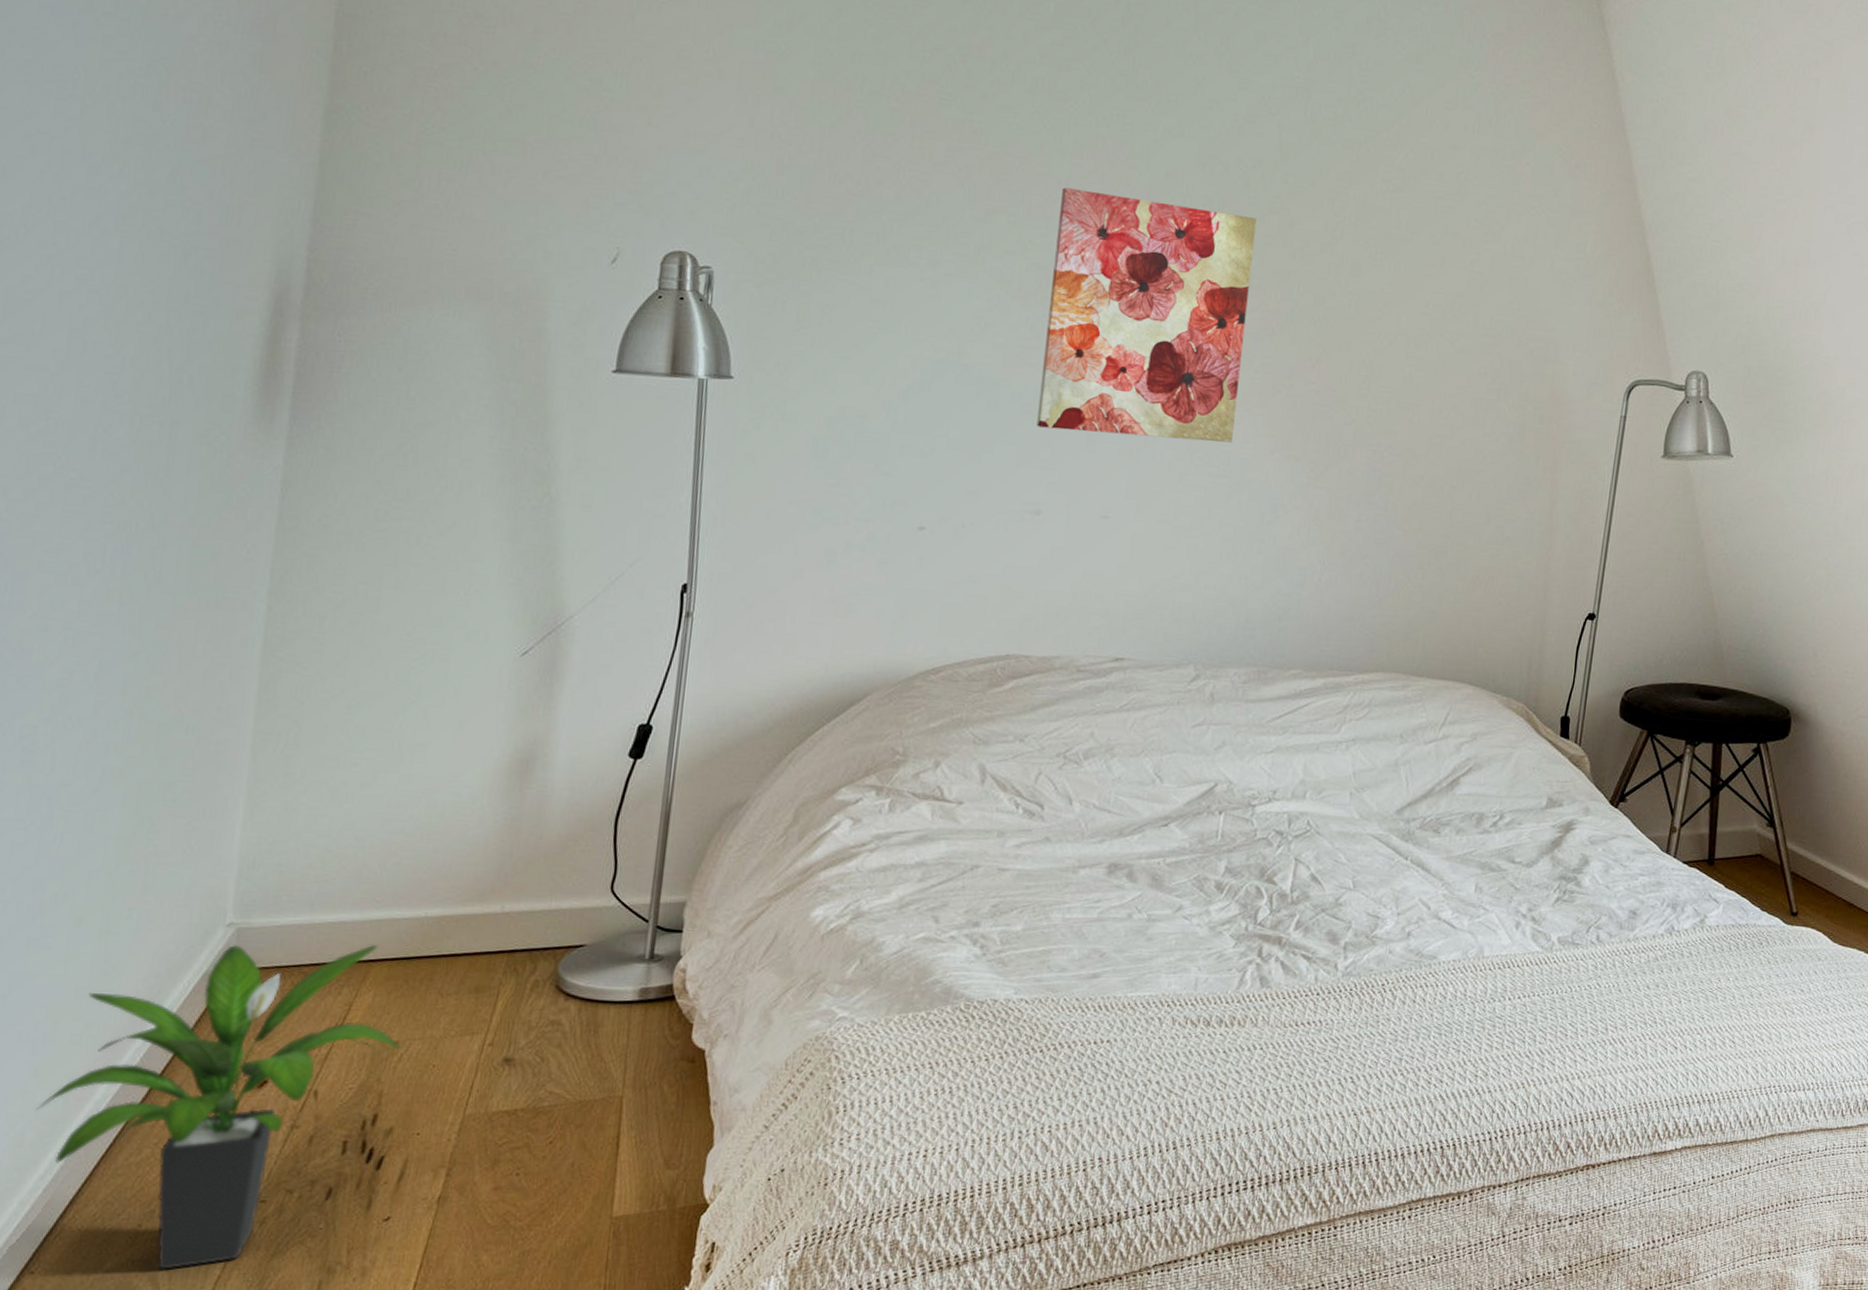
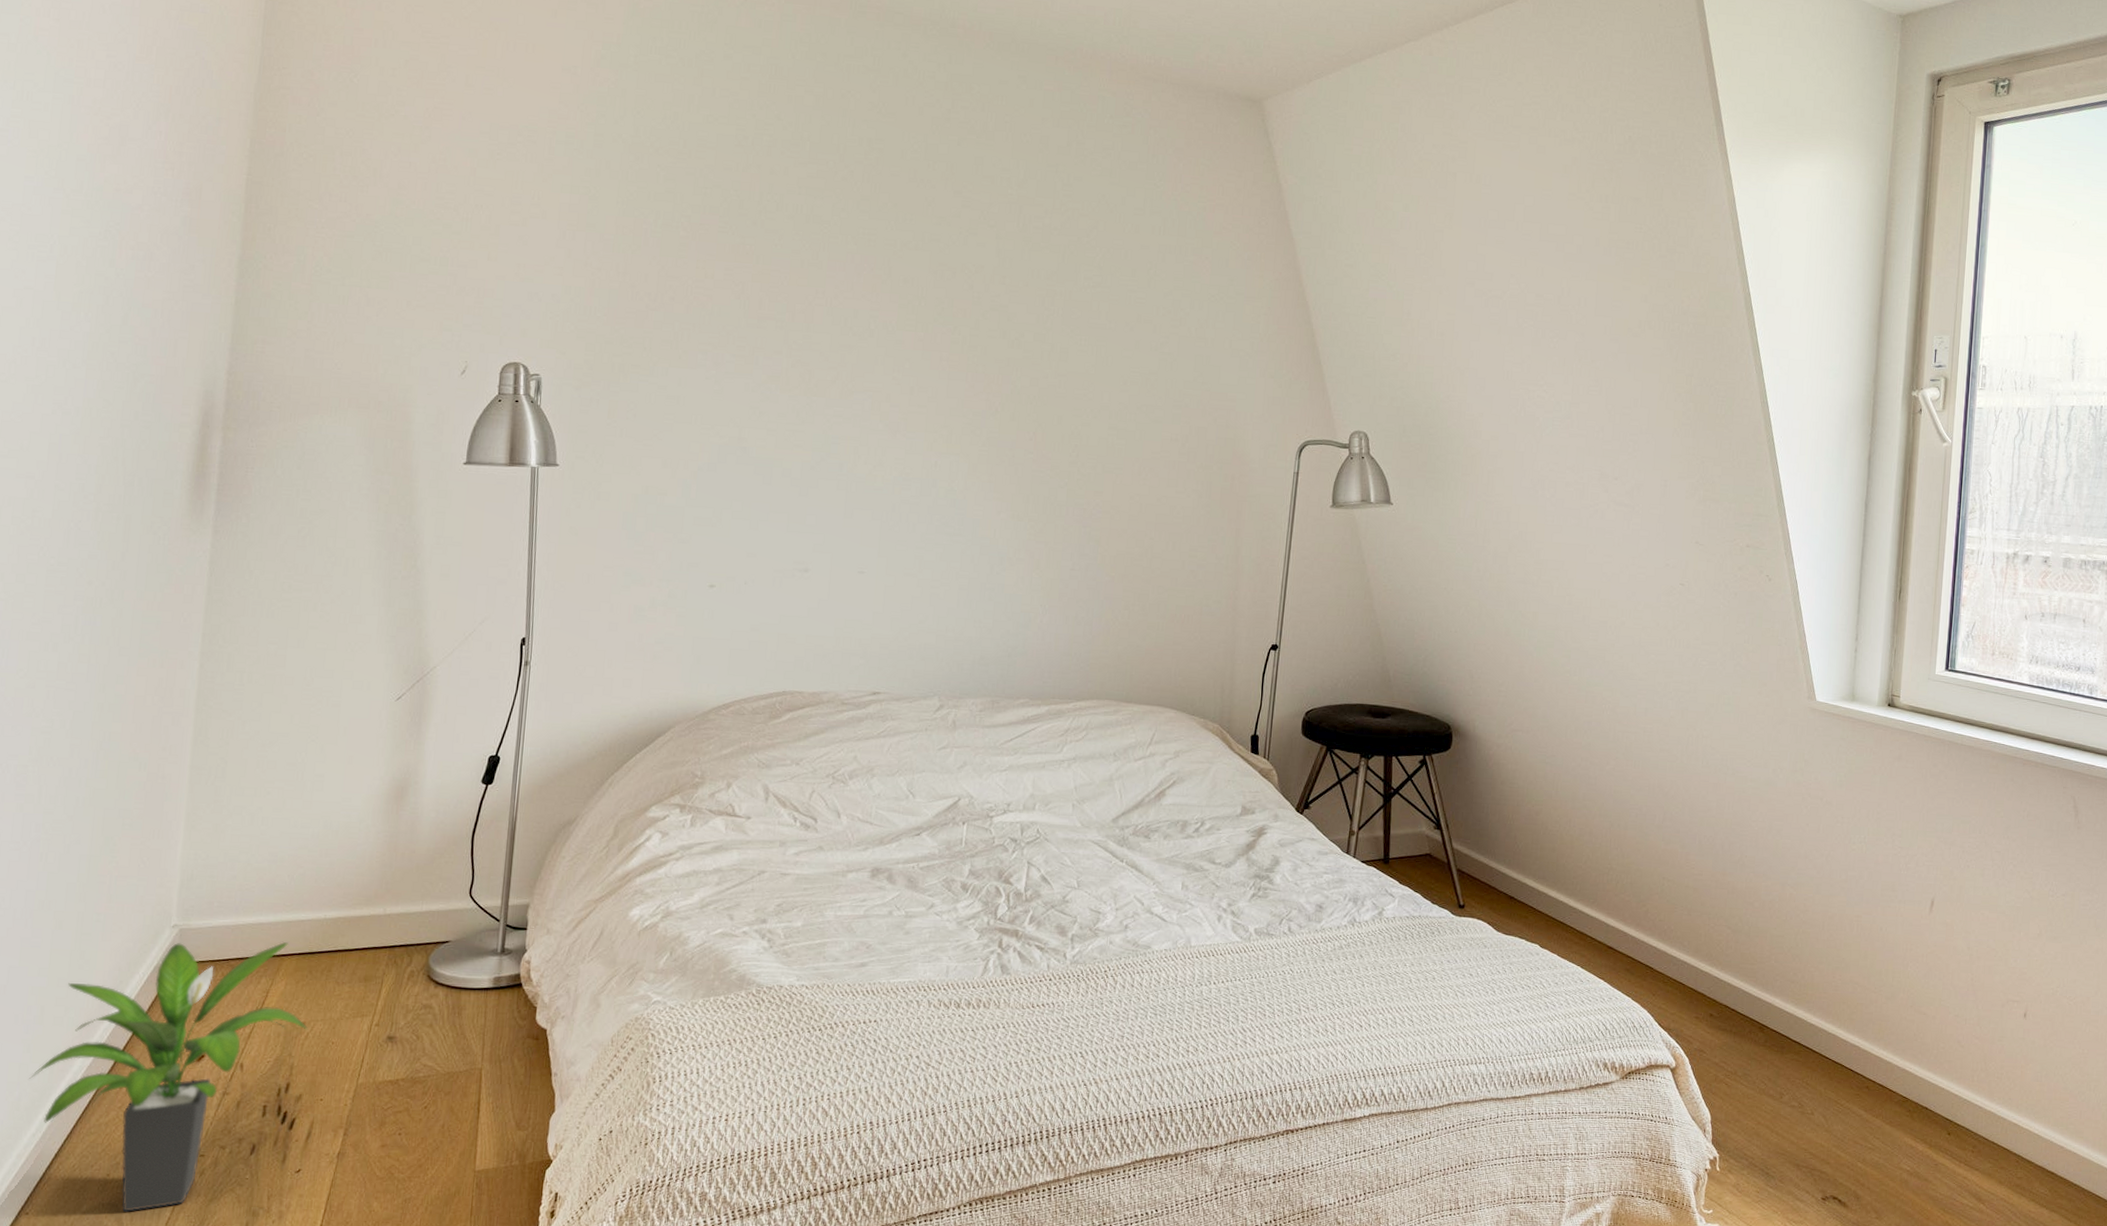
wall art: present [1036,187,1257,443] -> none [803,296,980,506]

